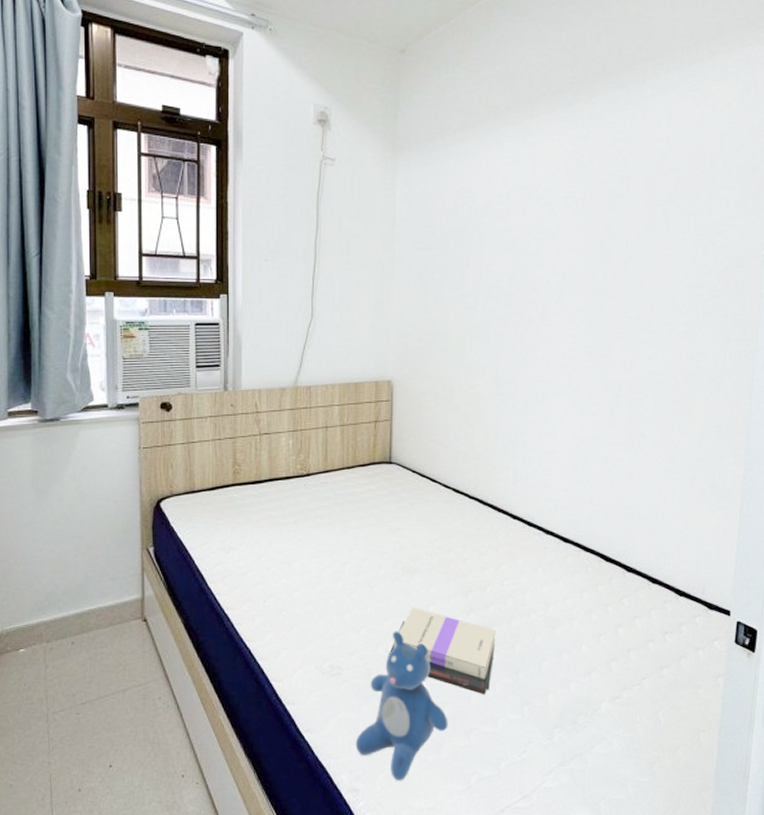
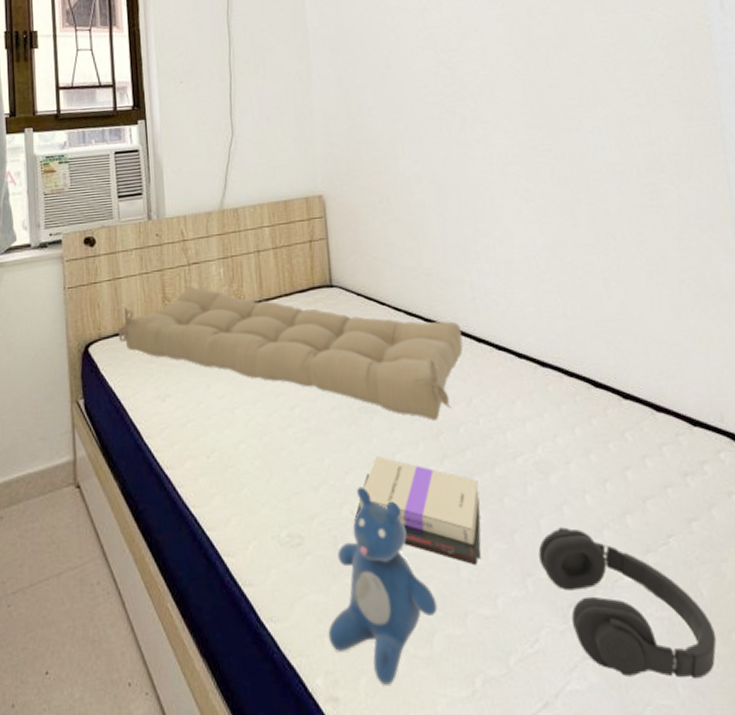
seat cushion: none [190,454,500,581] -> present [119,286,463,420]
headphones: none [537,669,664,782] -> present [538,527,717,680]

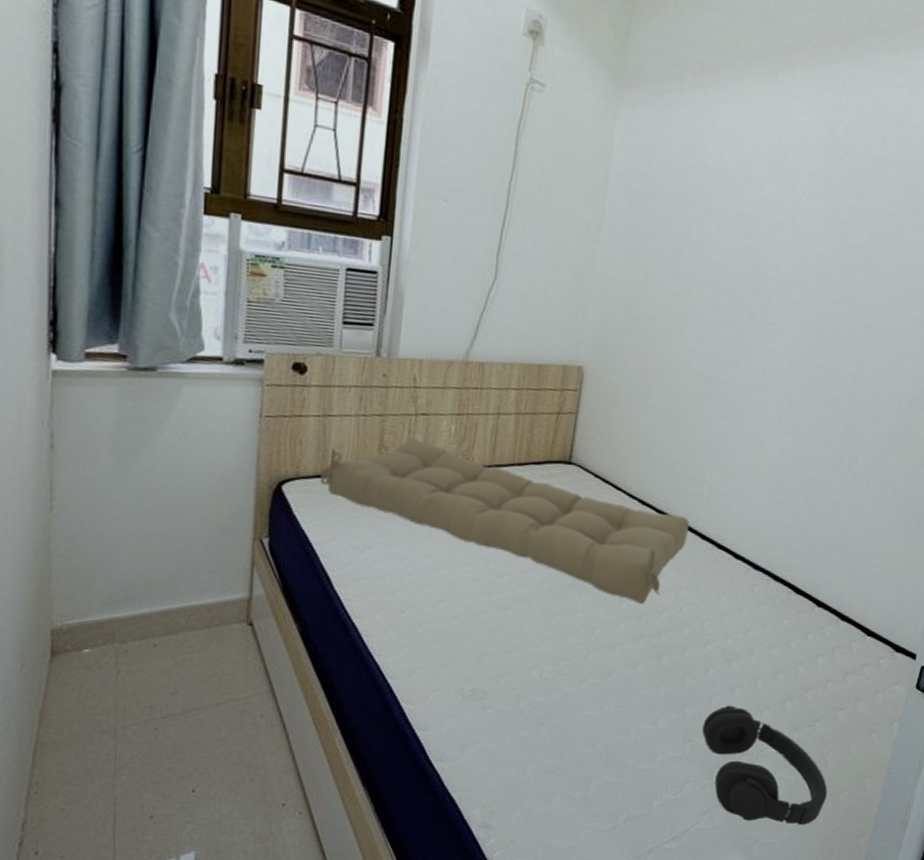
stuffed animal: present [328,486,438,685] -> none [492,654,601,817]
books: present [354,456,482,566] -> none [541,630,667,730]

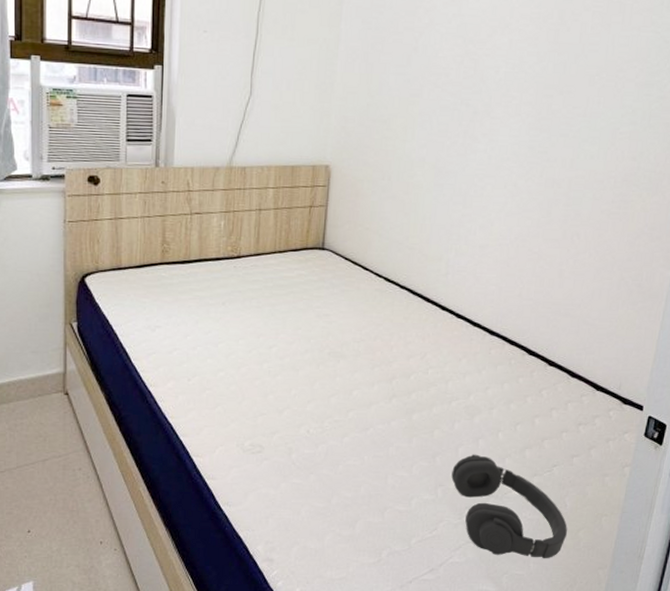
seat cushion: present [320,437,689,604] -> none [116,233,430,368]

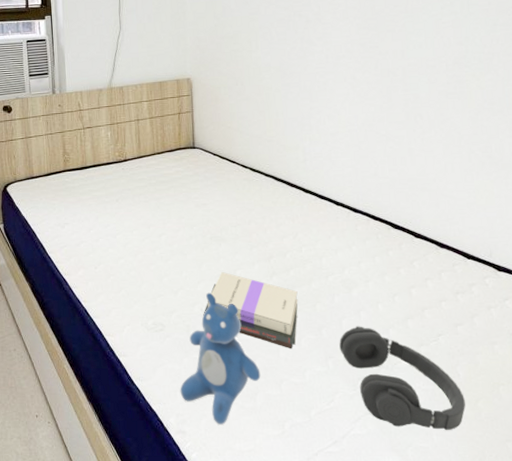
stuffed animal: none [272,413,364,552] -> present [180,292,261,425]
books: none [309,392,417,476] -> present [203,272,298,349]

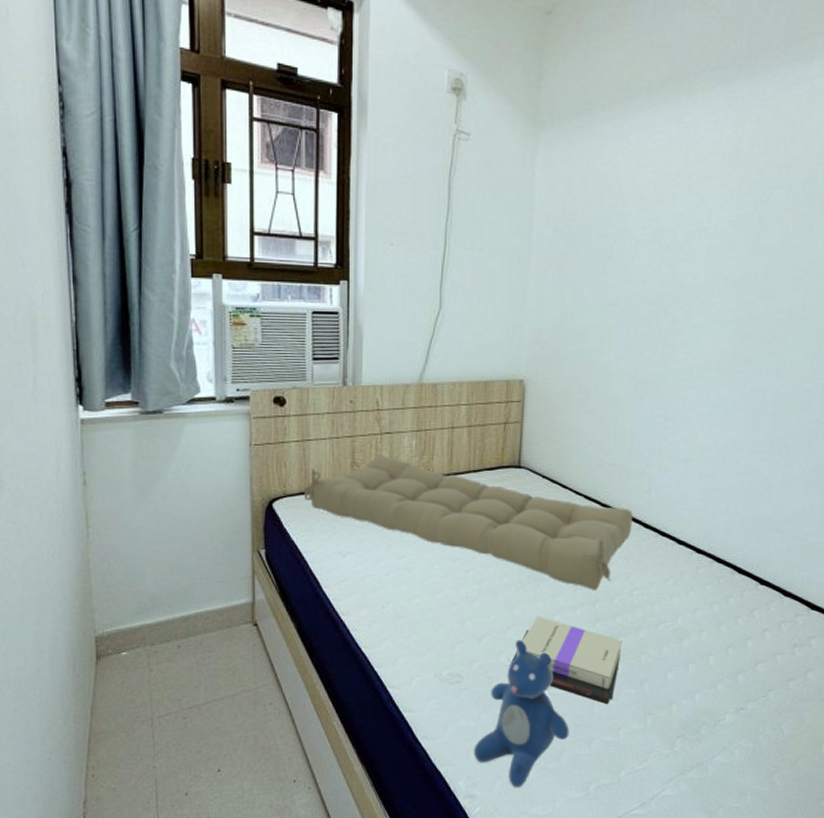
seat cushion: none [30,144,294,248] -> present [305,454,633,590]
headphones: present [339,326,466,431] -> none [661,680,785,790]

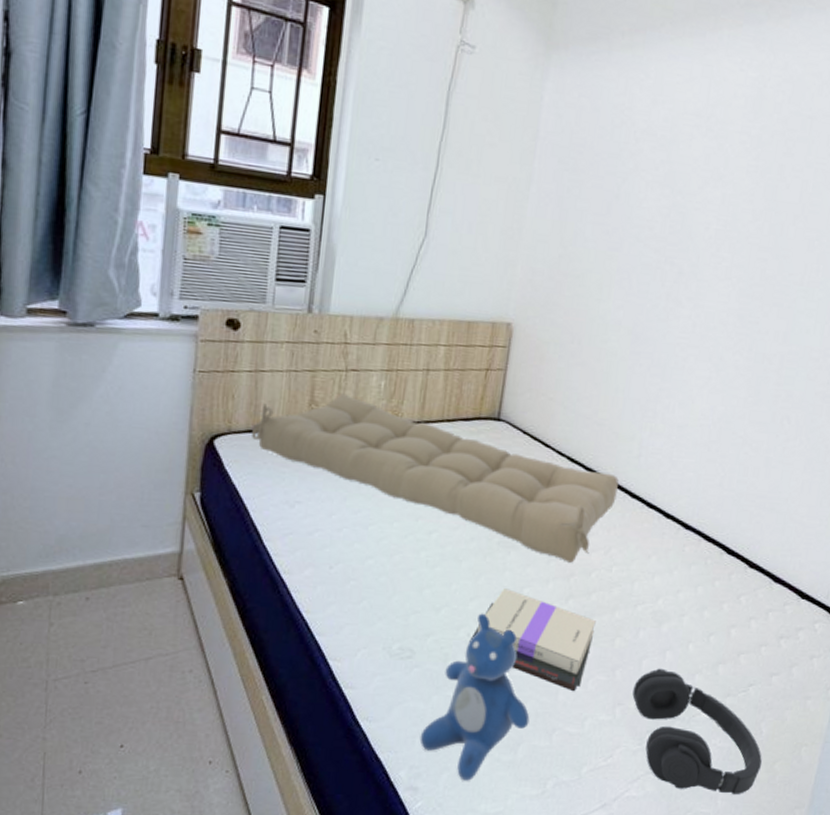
headphones: none [661,680,785,790] -> present [632,668,762,795]

